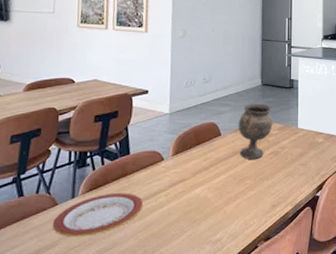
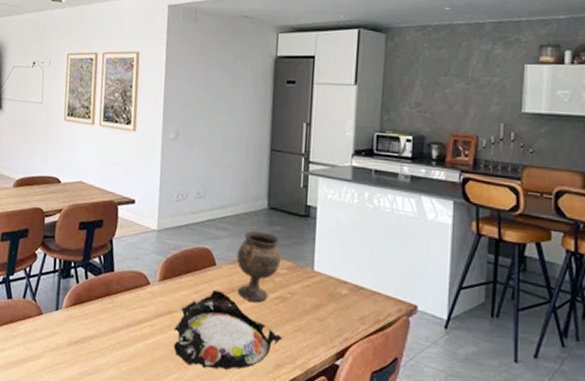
plate: present [52,192,143,237] -> none [37,311,127,355]
plate: none [186,155,277,221] -> present [173,290,283,370]

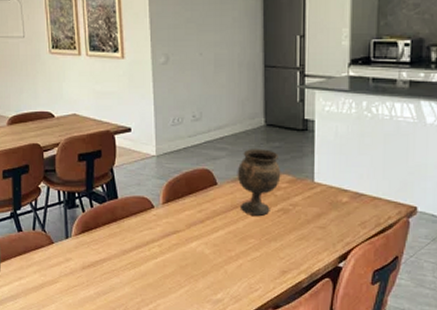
plate: present [173,290,283,370] -> none [181,208,287,279]

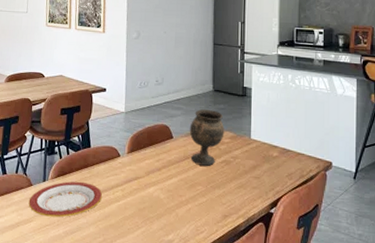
plate: none [51,237,136,278] -> present [28,181,102,218]

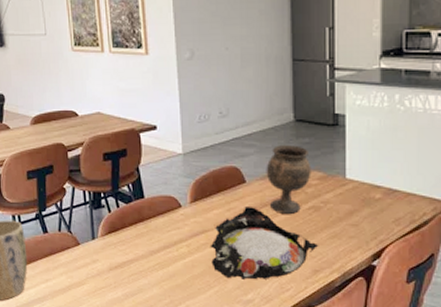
plate: present [28,181,102,218] -> none [78,237,164,279]
plate: none [140,158,229,222] -> present [210,207,319,280]

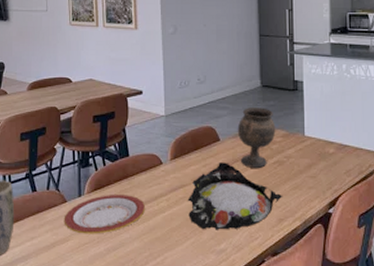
plate: none [78,237,164,279] -> present [64,194,145,234]

